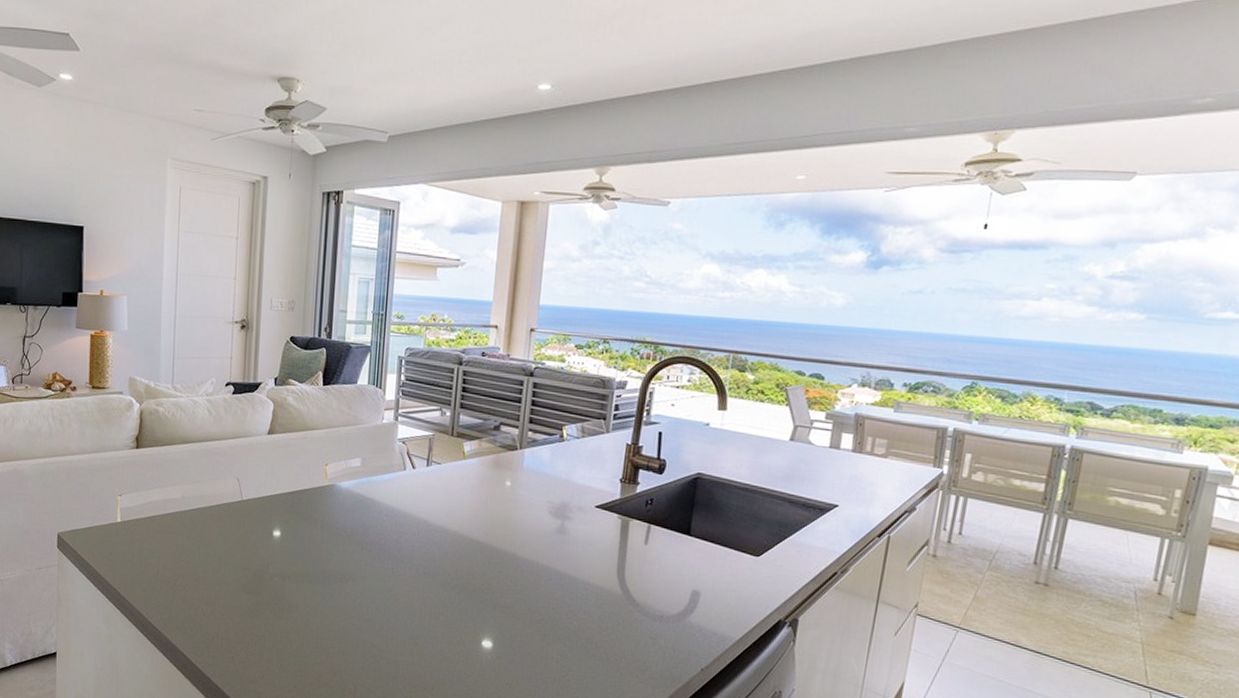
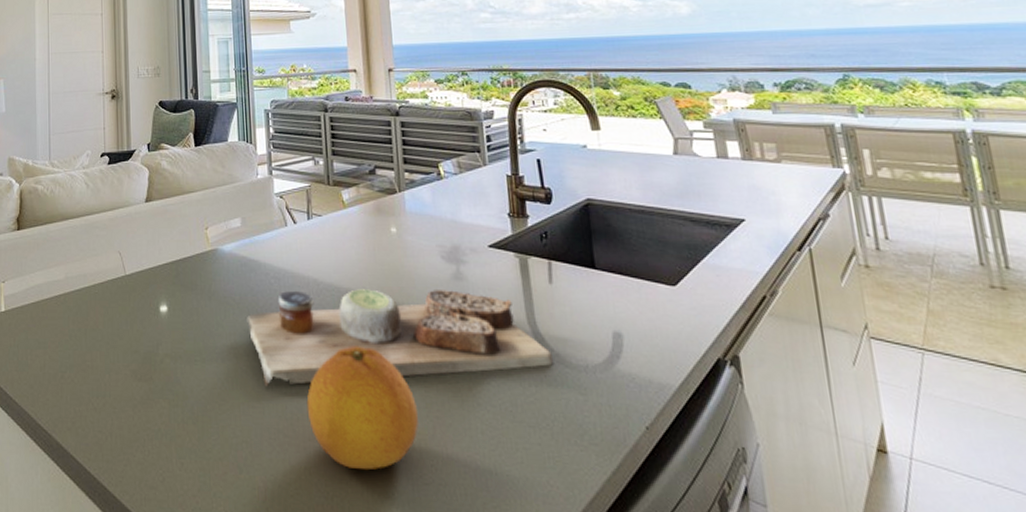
cutting board: none [354,529,633,613] -> present [245,289,553,387]
fruit: none [401,581,503,683] -> present [306,346,419,471]

